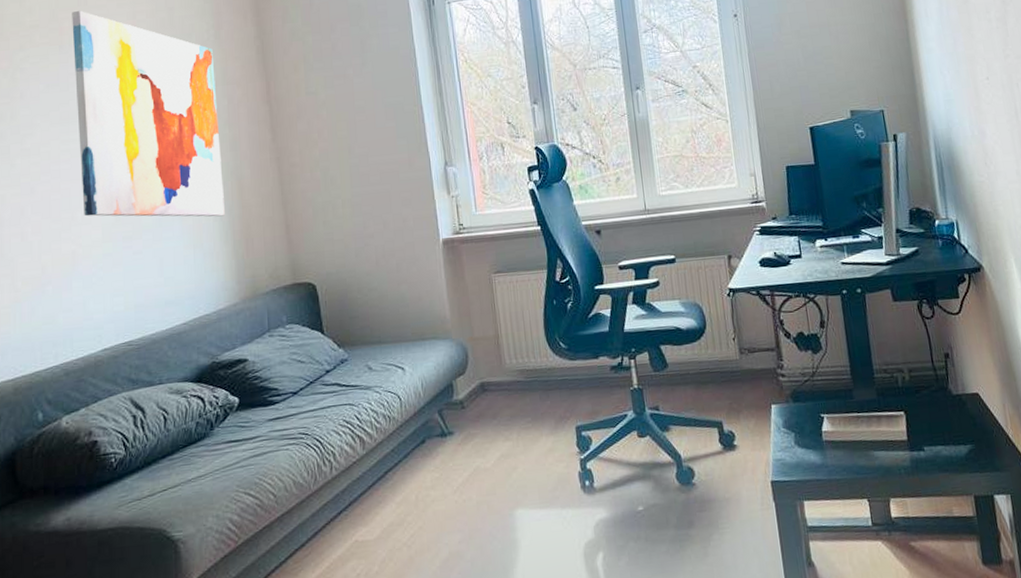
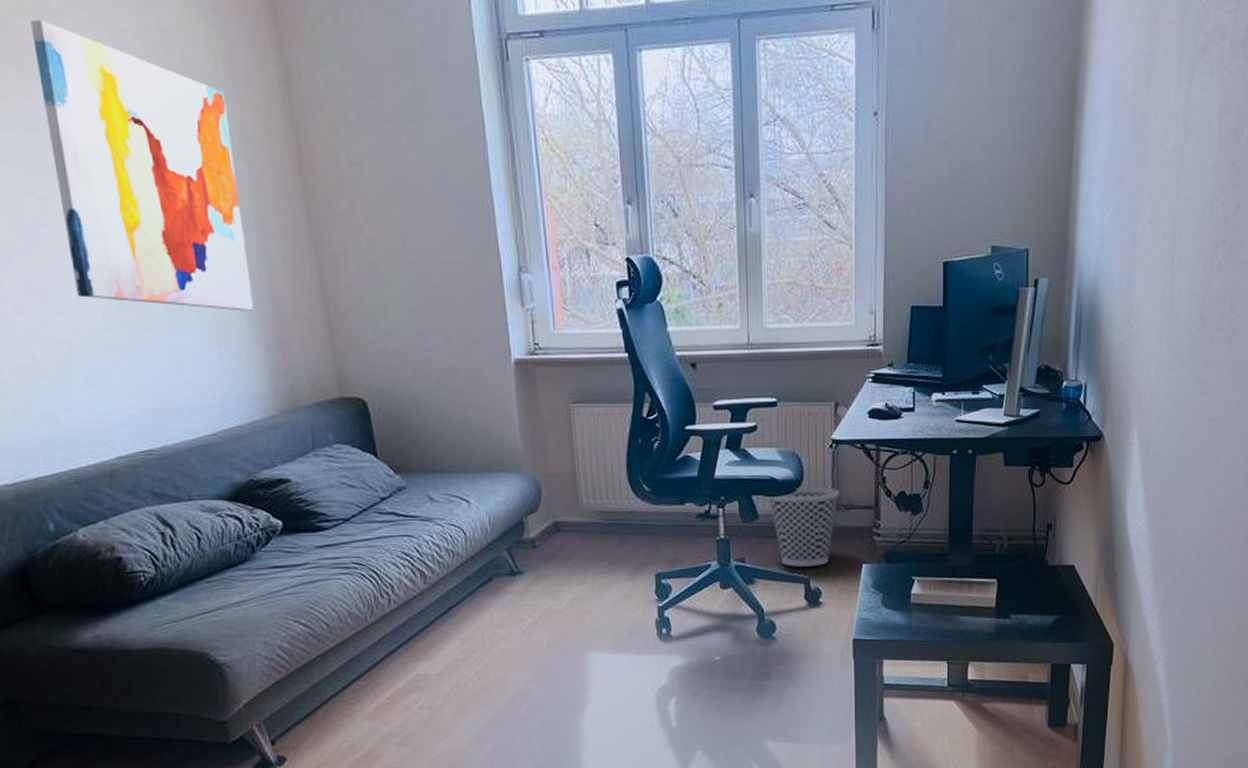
wastebasket: none [675,333,742,412] -> present [768,487,840,567]

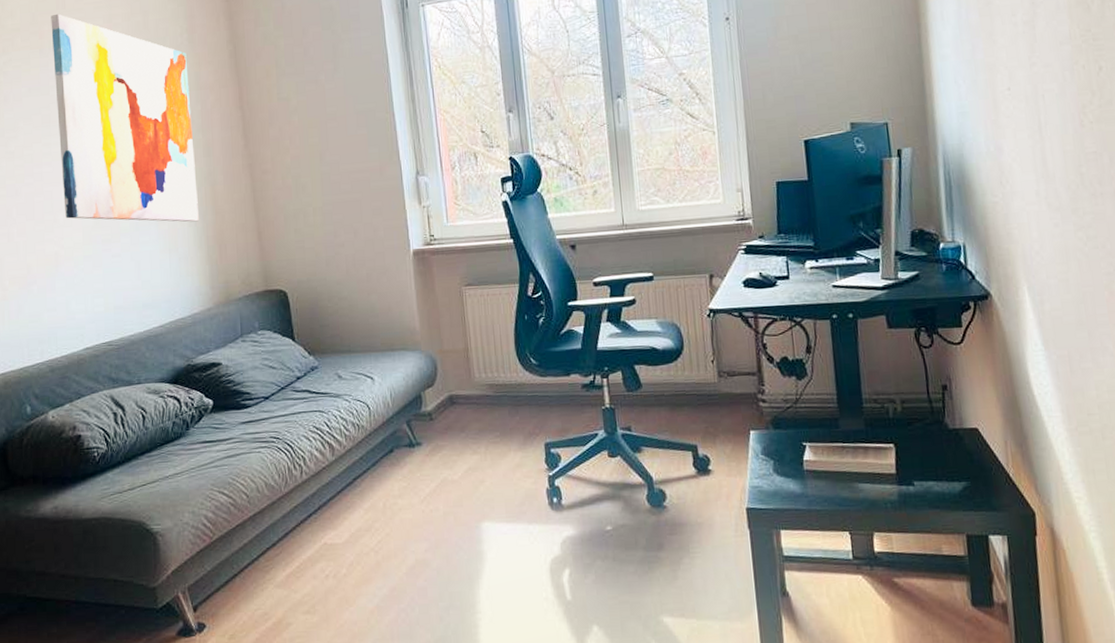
wastebasket: present [768,487,840,567] -> none [650,355,722,435]

